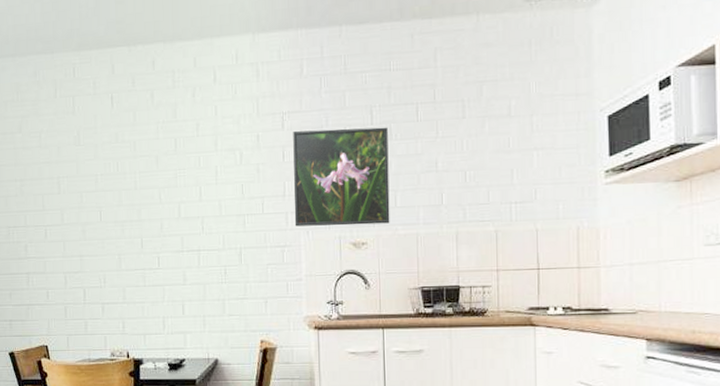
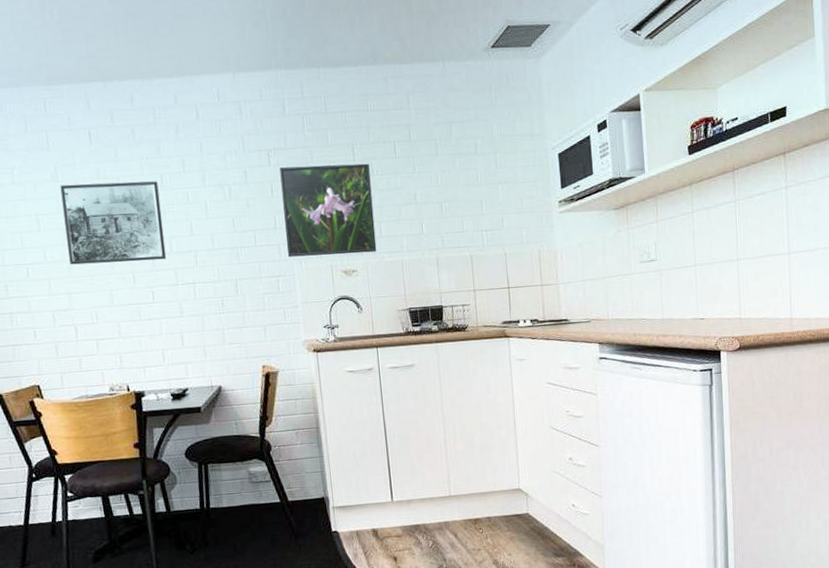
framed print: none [81,145,174,228] -> present [60,181,167,265]

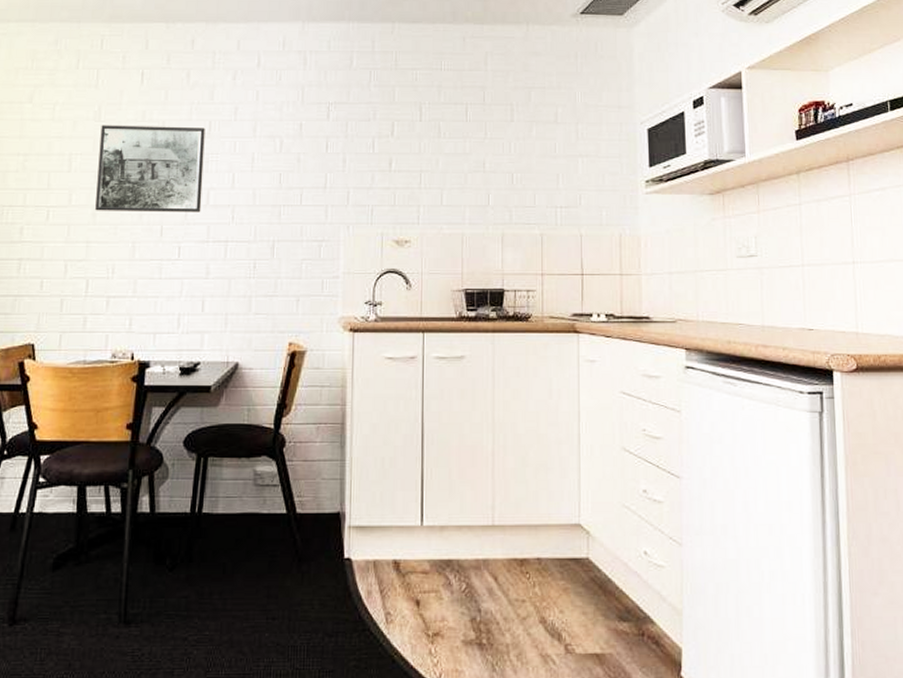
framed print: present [279,163,377,257] -> none [334,123,436,222]

